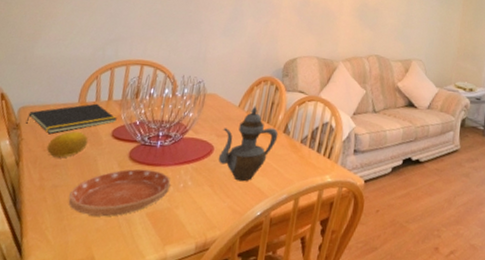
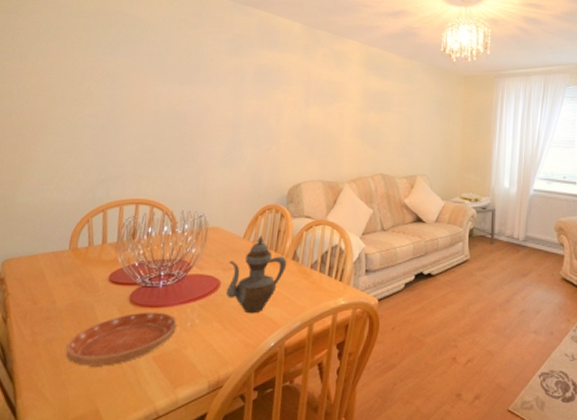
notepad: present [25,103,117,134] -> none [10,248,113,285]
fruit: present [46,131,89,158] -> none [36,279,83,310]

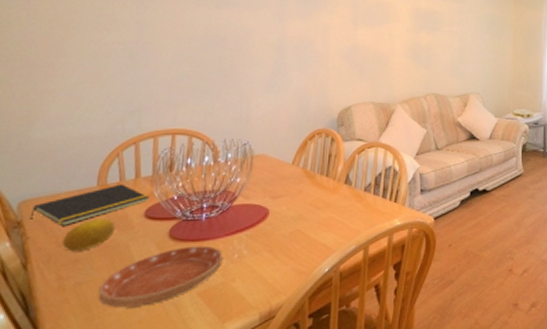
notepad: none [10,248,113,285] -> present [29,184,149,226]
fruit: none [36,279,83,310] -> present [61,218,116,252]
teapot: present [225,235,287,314] -> none [275,161,339,241]

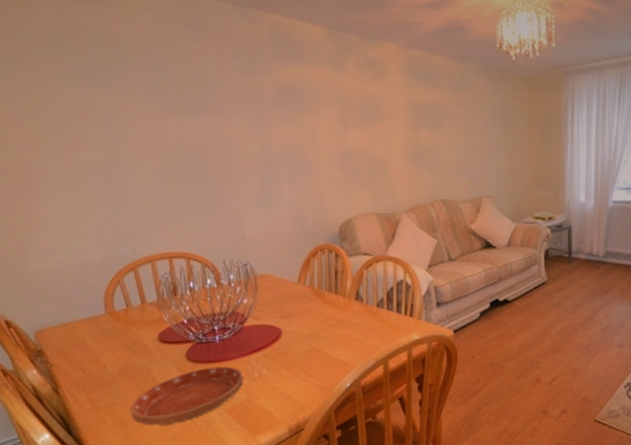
notepad: present [29,184,149,226] -> none [48,310,159,353]
fruit: present [61,218,116,252] -> none [84,343,133,377]

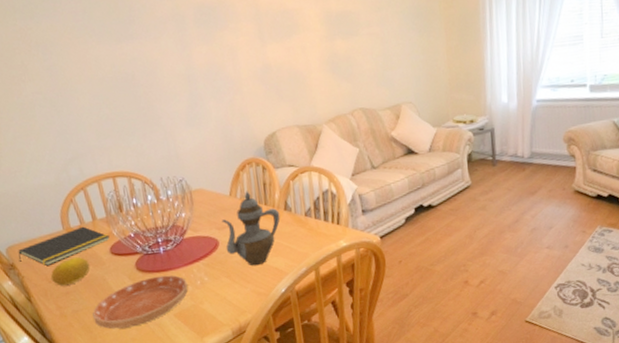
notepad: none [48,310,159,353] -> present [18,226,110,266]
fruit: none [84,343,133,377] -> present [50,256,90,286]
teapot: none [286,278,351,359] -> present [221,191,281,266]

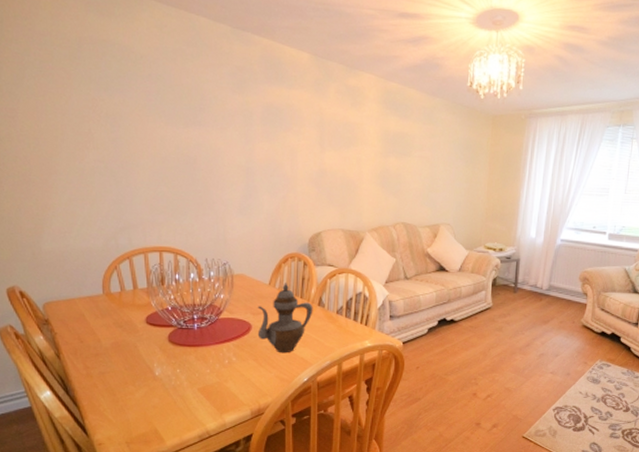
notepad: present [18,226,110,266] -> none [54,293,147,326]
fruit: present [50,256,90,286] -> none [83,321,124,347]
saucer: present [92,274,189,329] -> none [119,350,216,395]

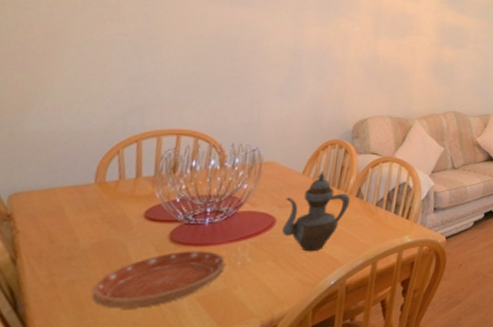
saucer: none [119,350,216,395] -> present [91,250,226,309]

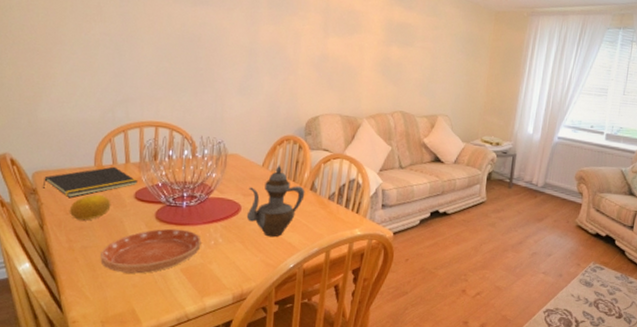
notepad: none [20,182,150,222] -> present [42,166,138,197]
fruit: none [54,216,113,249] -> present [69,194,111,221]

